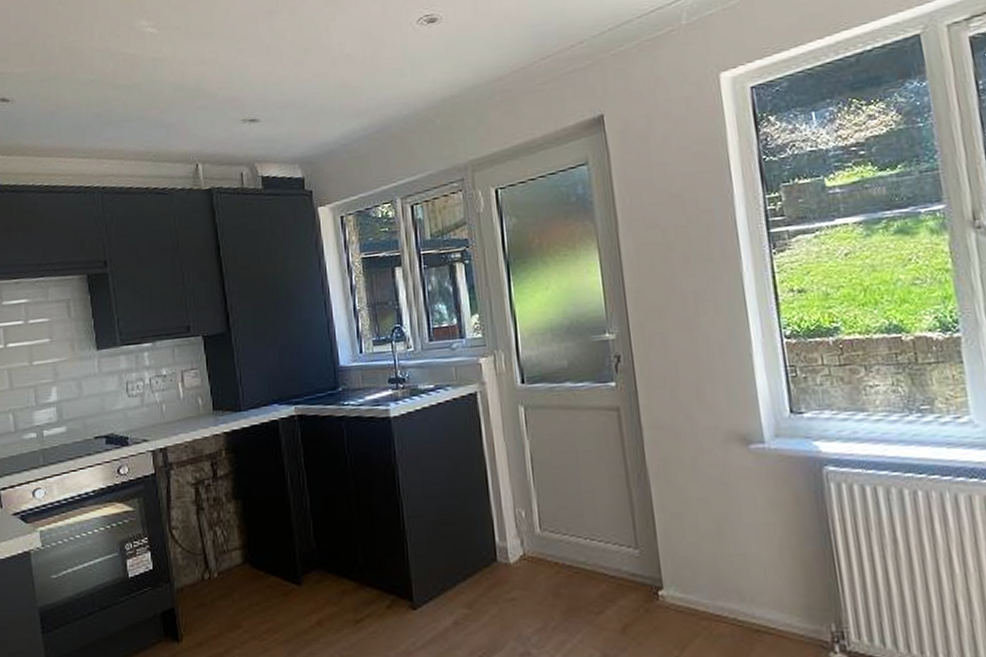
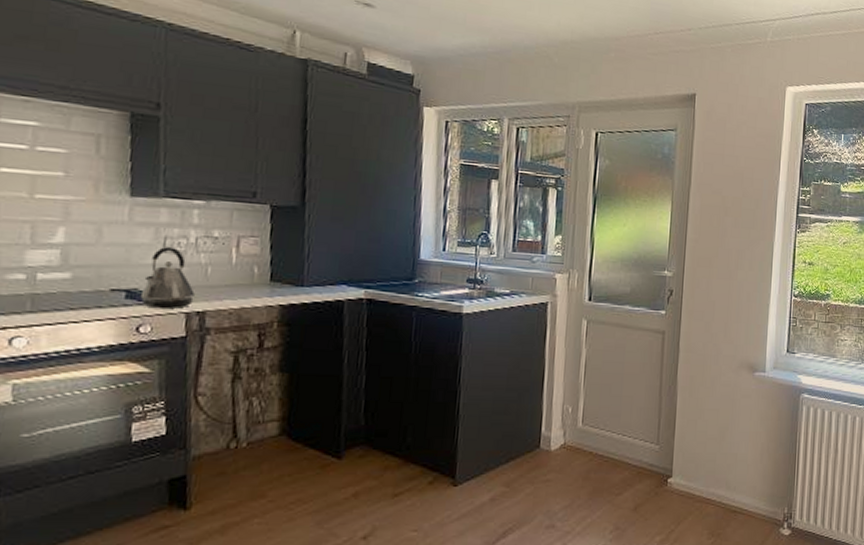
kettle: none [116,391,156,451] -> present [139,247,195,310]

